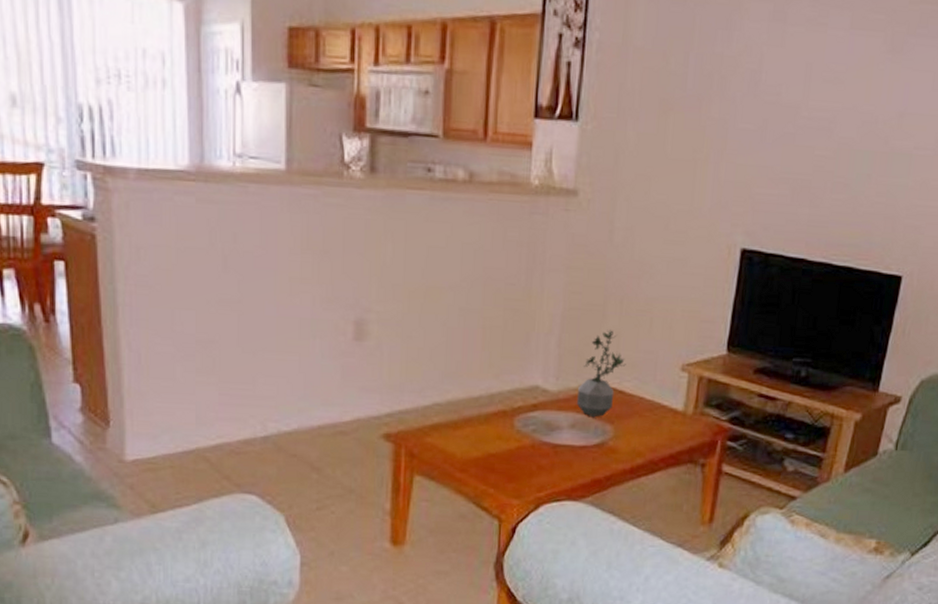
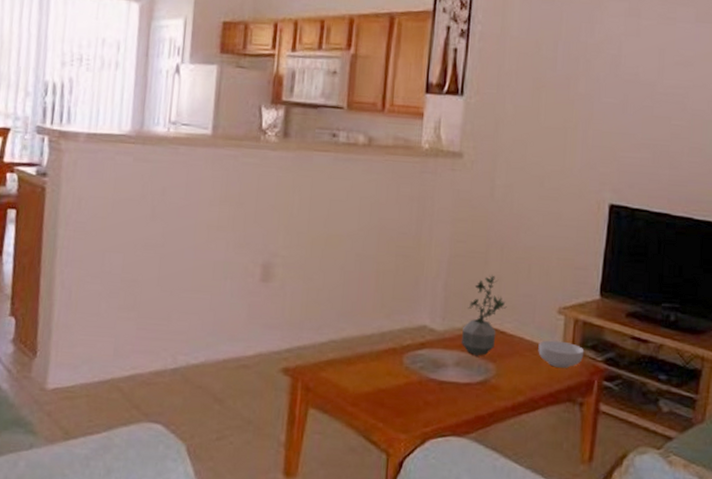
cereal bowl: none [659,399,708,428] -> present [538,340,585,368]

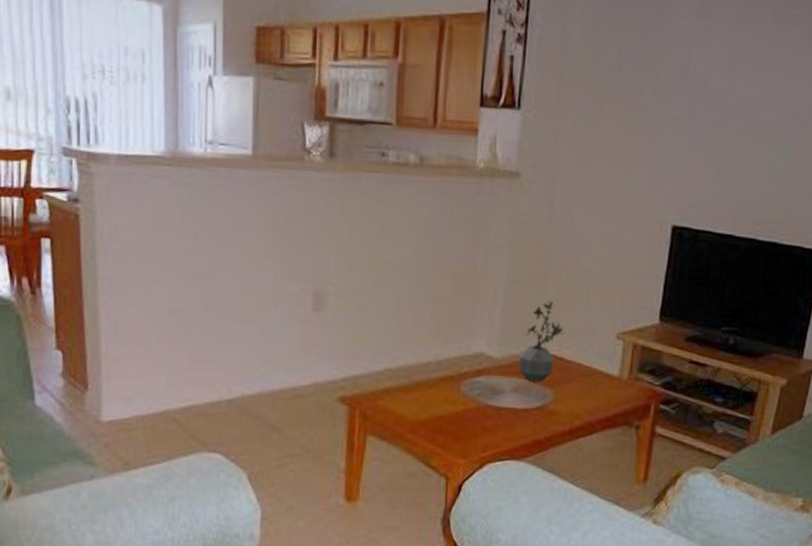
cereal bowl: present [538,340,585,368] -> none [596,365,642,393]

